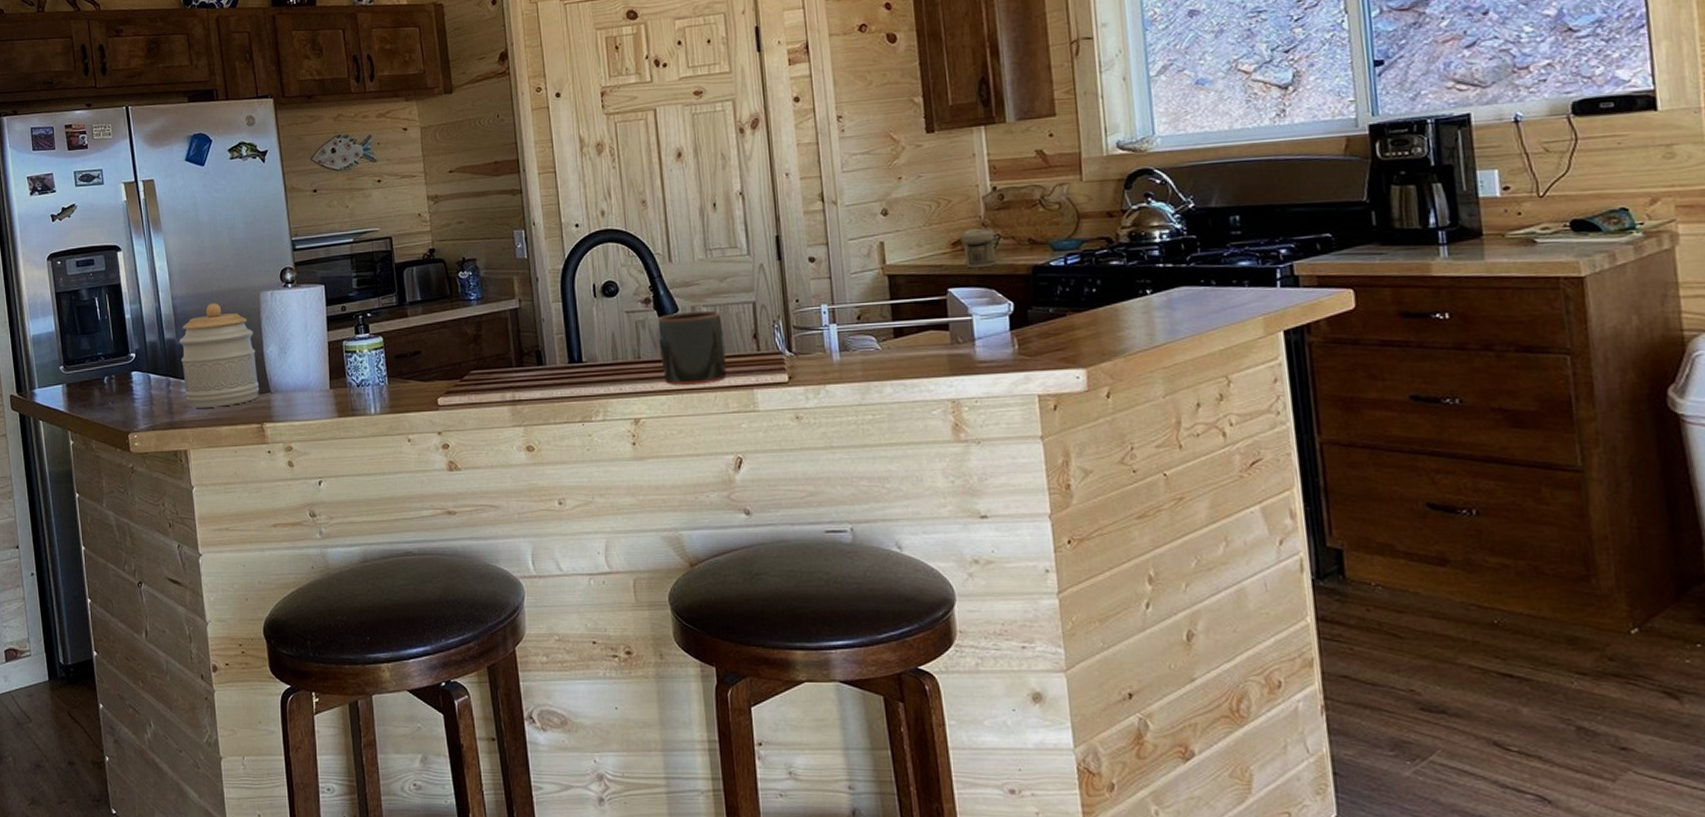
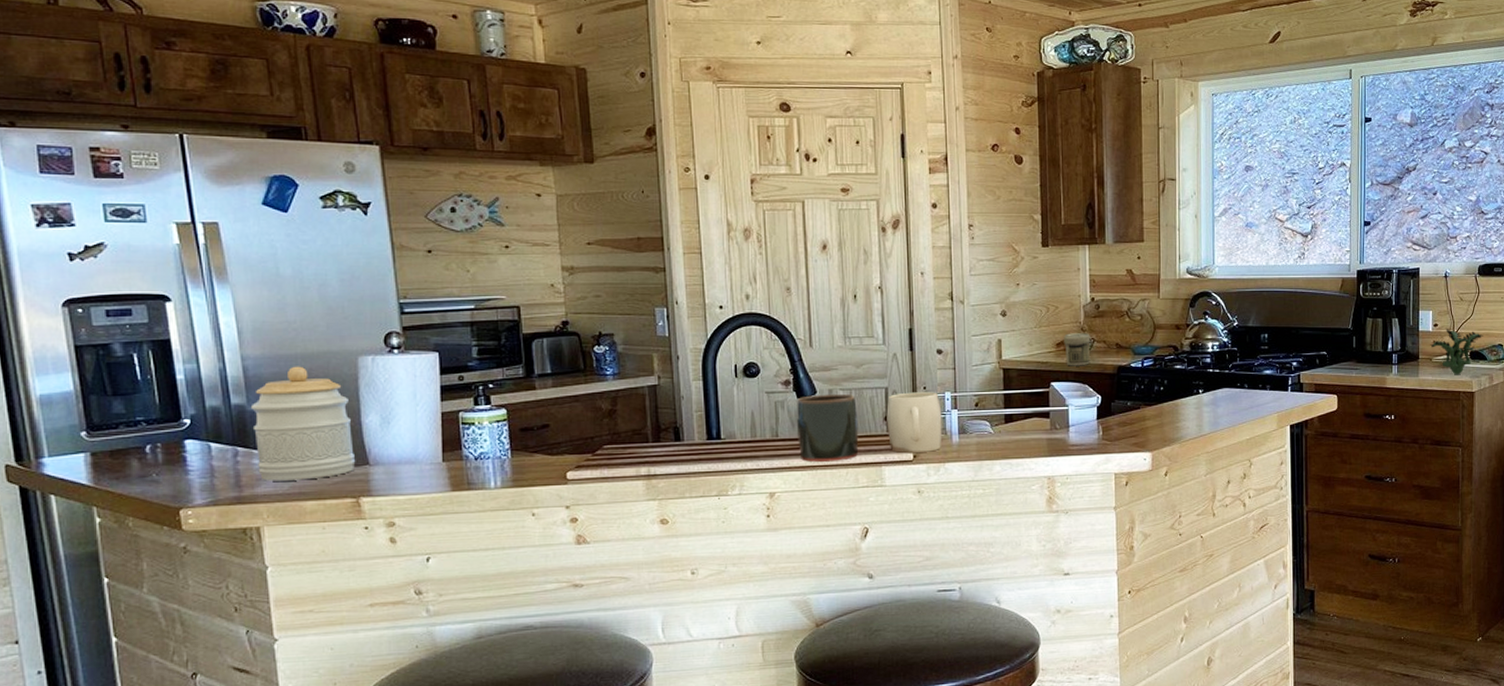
mug: none [755,305,820,375] -> present [886,392,942,454]
succulent plant: none [1500,192,1592,255] -> present [1430,329,1483,375]

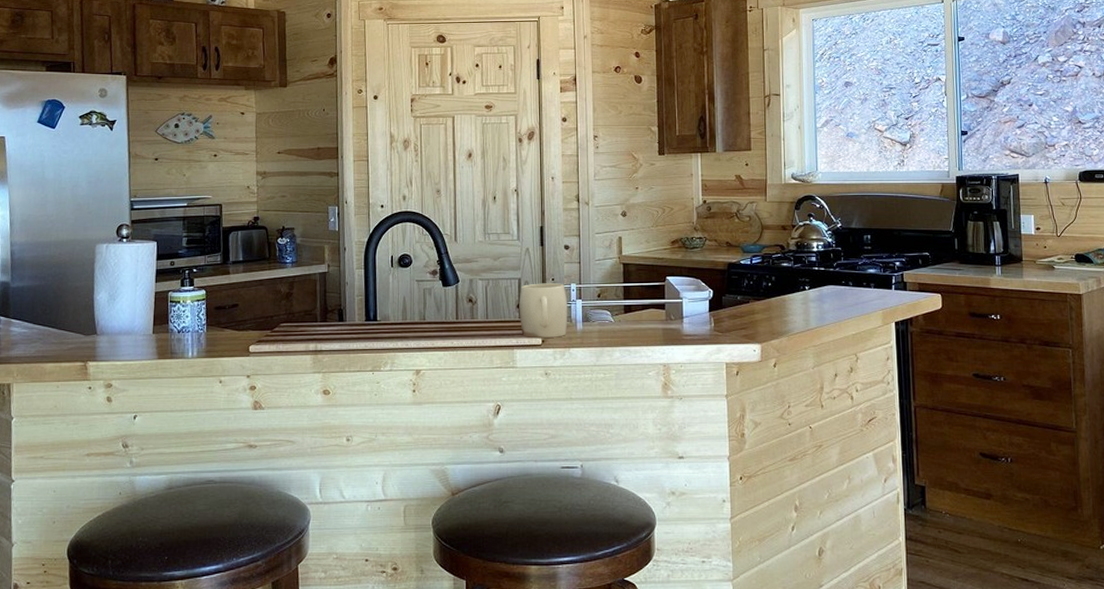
jar: present [250,366,356,481] -> none [13,251,87,346]
mug: present [796,393,859,463] -> none [441,283,494,344]
jar: present [1064,333,1091,366] -> none [678,232,703,262]
succulent plant: present [1430,329,1483,375] -> none [1033,232,1088,278]

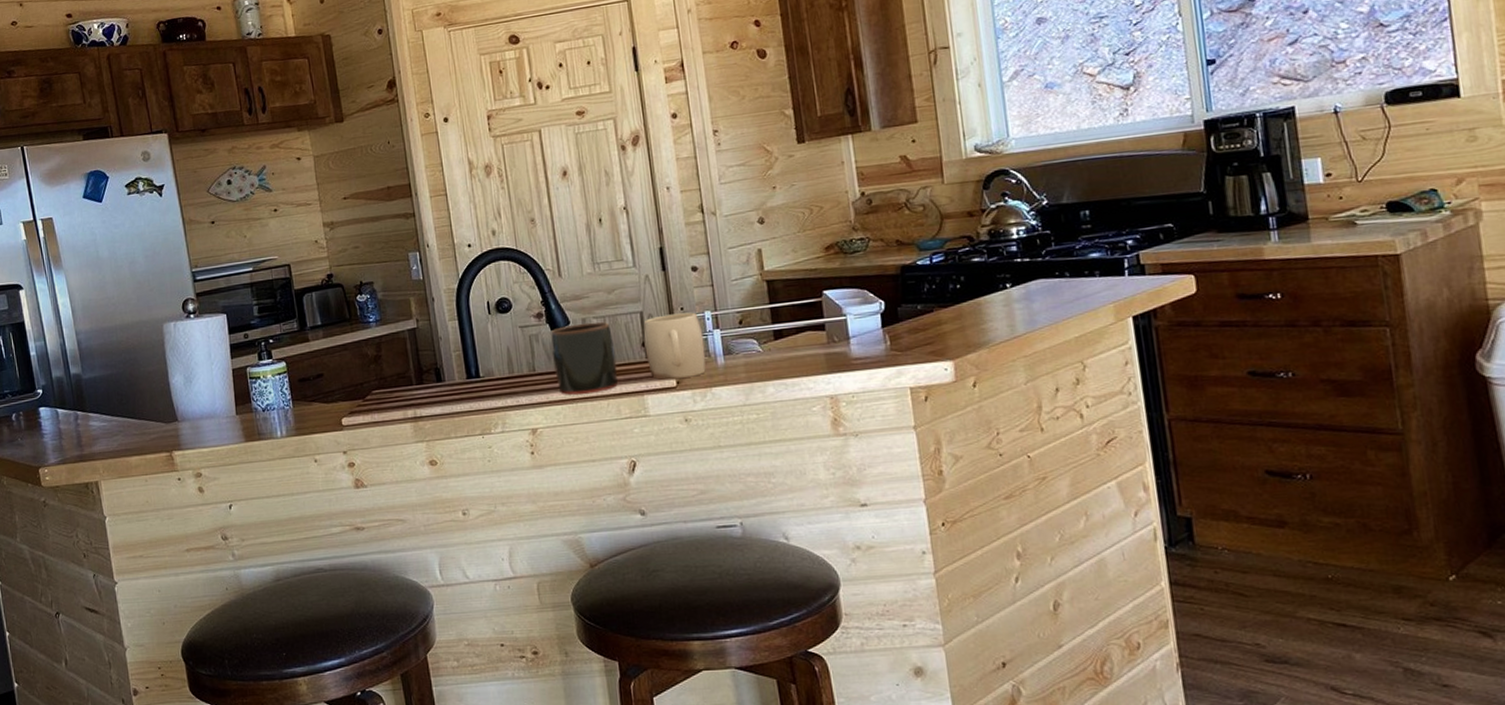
mug: none [441,283,494,344] -> present [550,322,618,396]

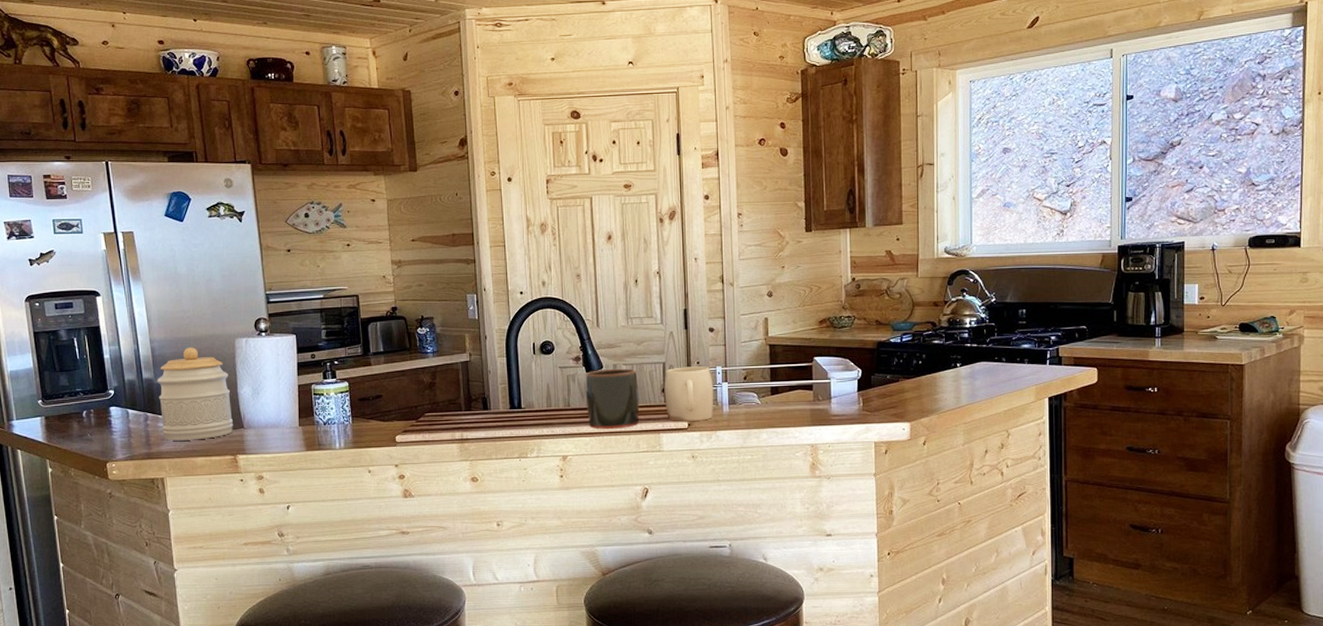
jar: none [84,336,167,441] -> present [156,347,234,441]

